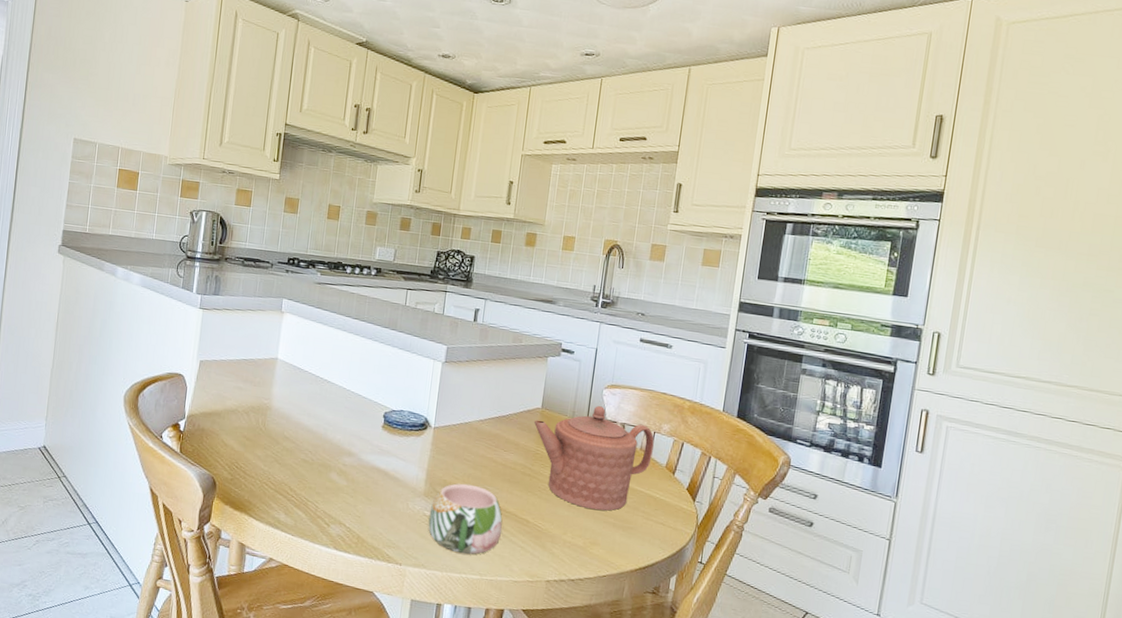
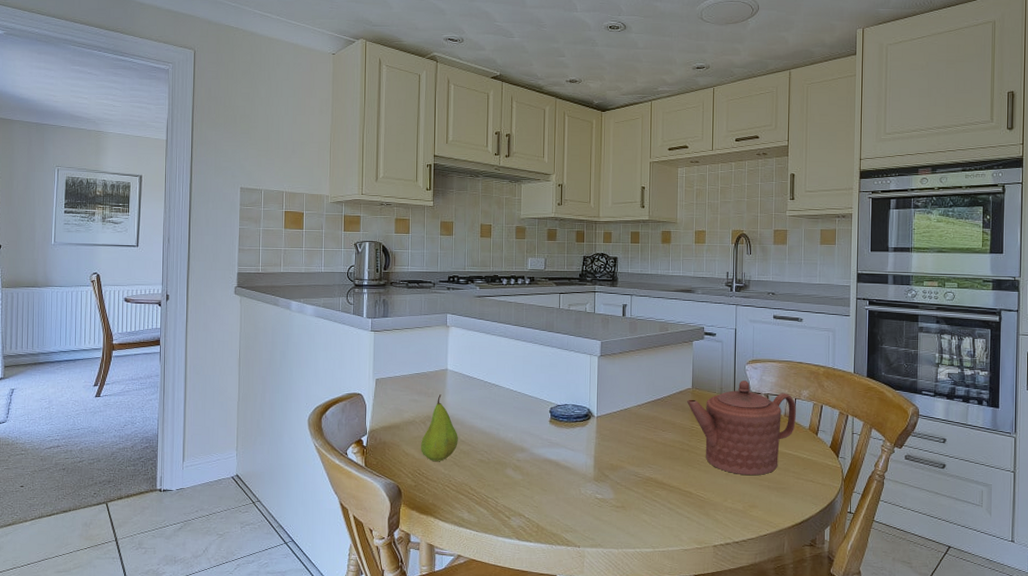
fruit: none [241,384,283,457] -> present [421,394,458,462]
mug: present [428,483,503,554] -> none [600,465,668,530]

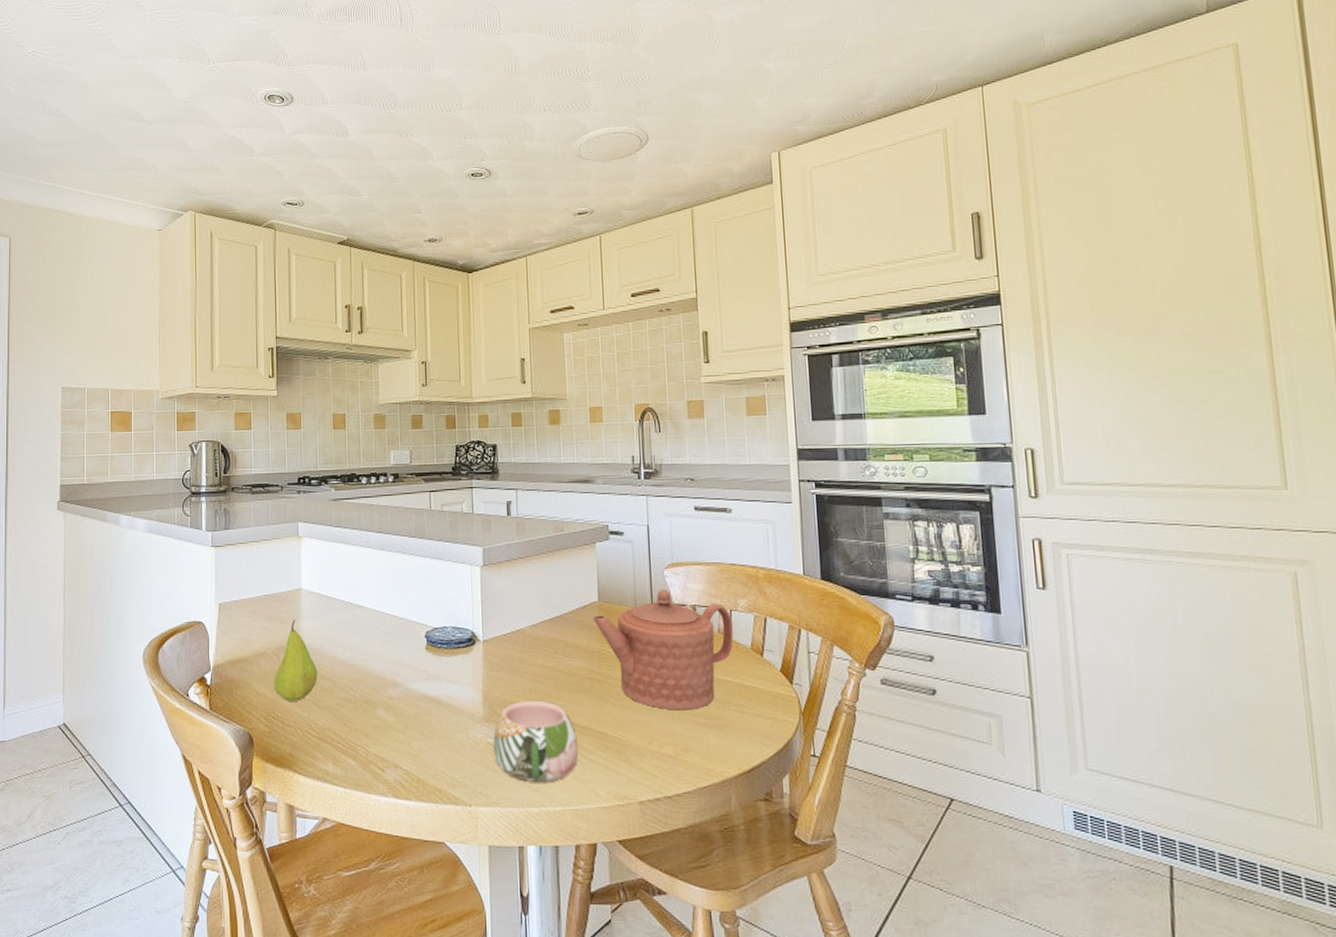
mug: none [600,465,668,530] -> present [493,700,578,783]

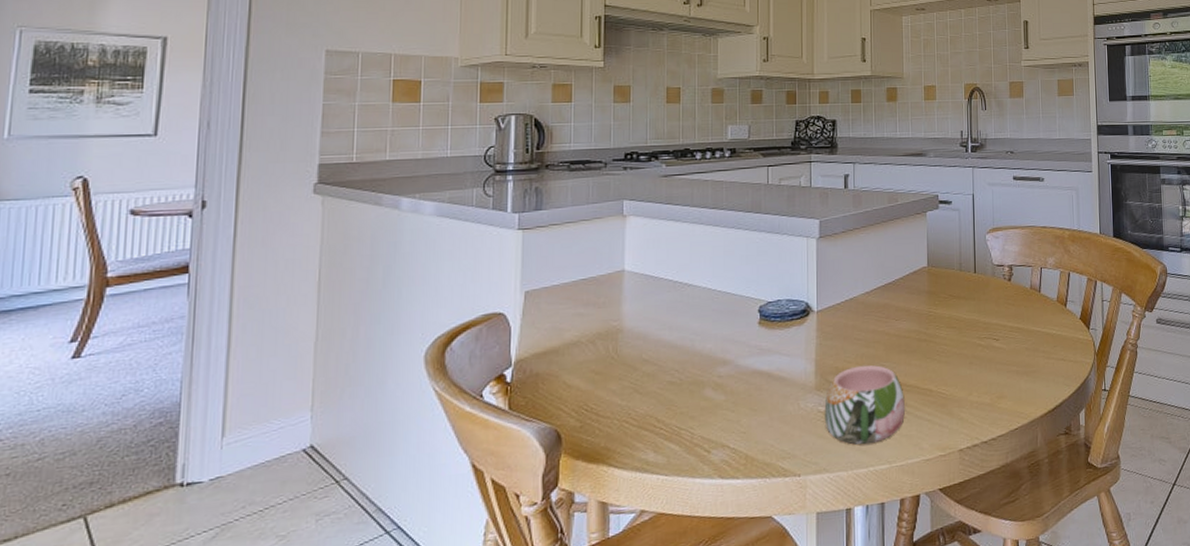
fruit: present [274,619,318,703] -> none [589,303,640,392]
teapot: present [592,589,733,711] -> none [921,252,1043,362]

